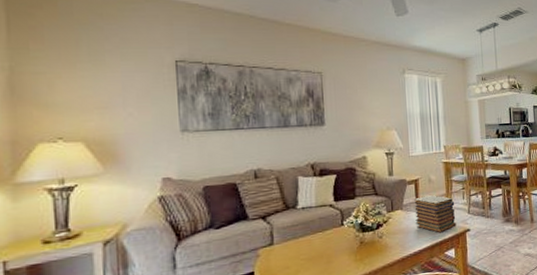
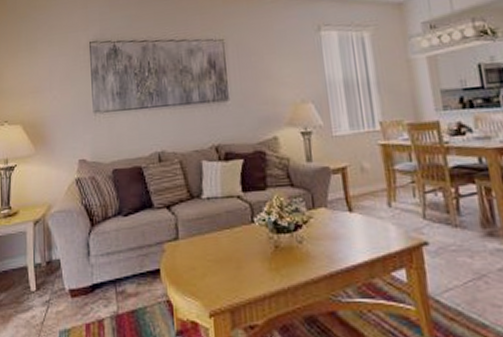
book stack: present [414,194,456,233] -> none [342,188,406,244]

